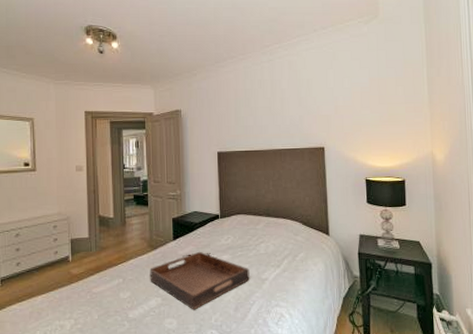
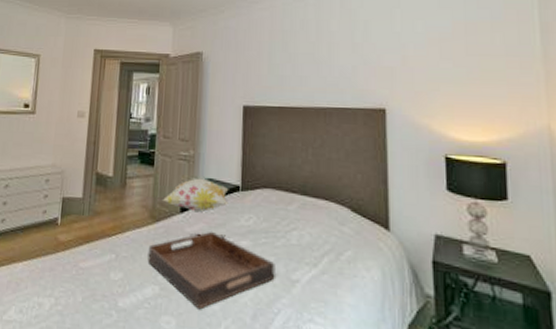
decorative pillow: none [157,211,211,239] -> present [162,178,229,213]

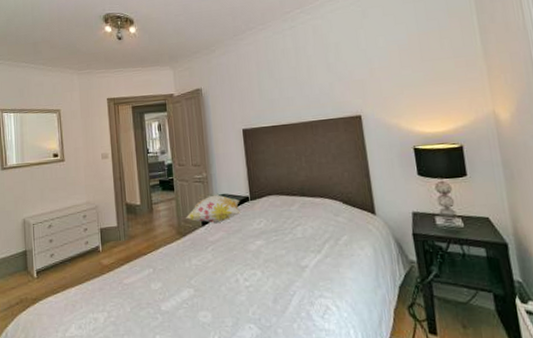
serving tray: present [147,231,275,310] -> none [180,237,288,302]

